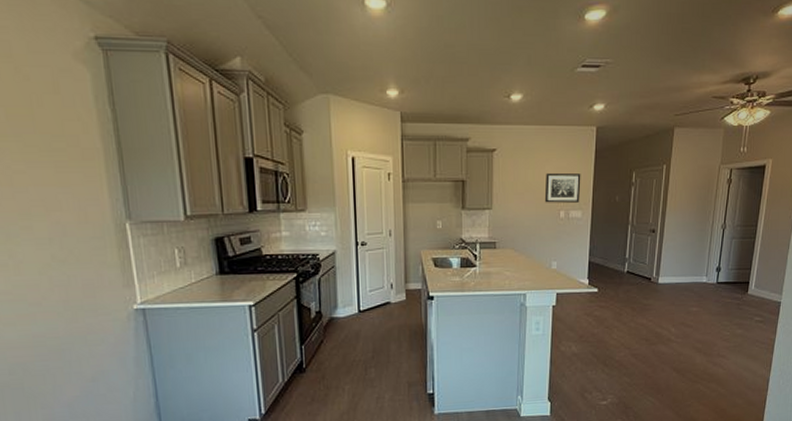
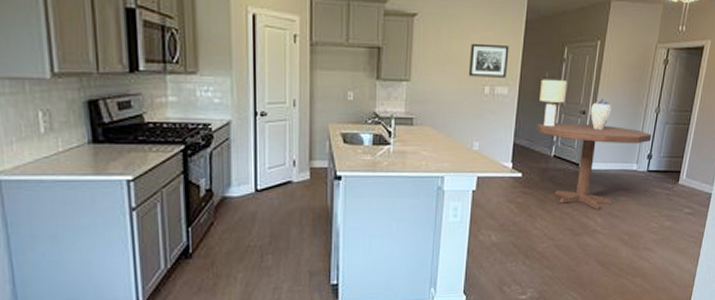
dining table: none [610,241,720,320] -> present [537,123,652,209]
lamp: none [611,202,637,246] -> present [540,79,568,127]
decorative urn: none [660,217,679,247] -> present [590,98,611,130]

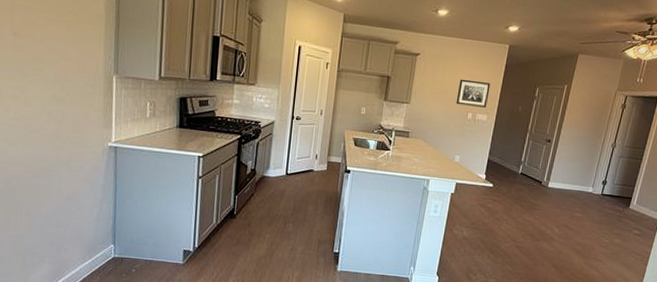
dining table: present [537,123,652,209] -> none [508,145,608,221]
lamp: present [540,79,568,127] -> none [512,111,537,150]
decorative urn: present [590,98,611,130] -> none [554,130,573,157]

